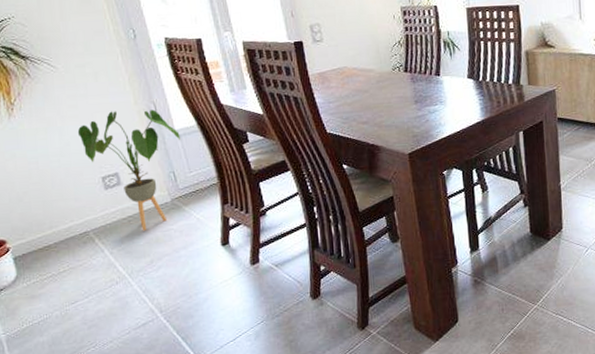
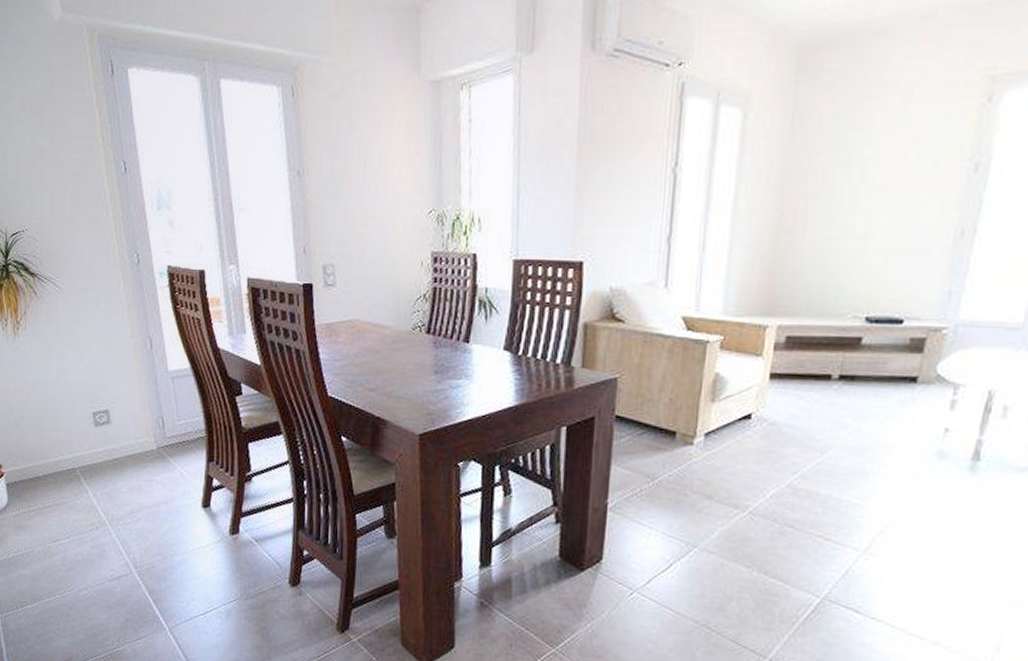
house plant: present [77,109,180,231] -> none [74,342,172,478]

